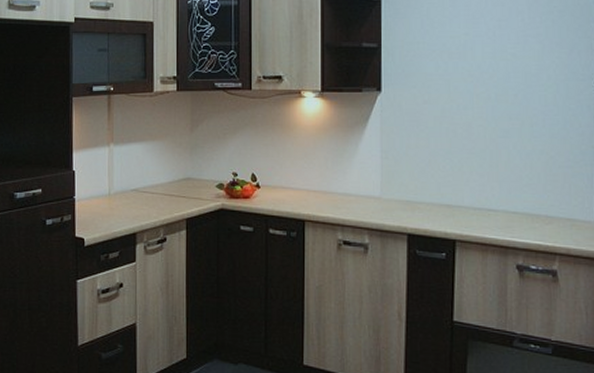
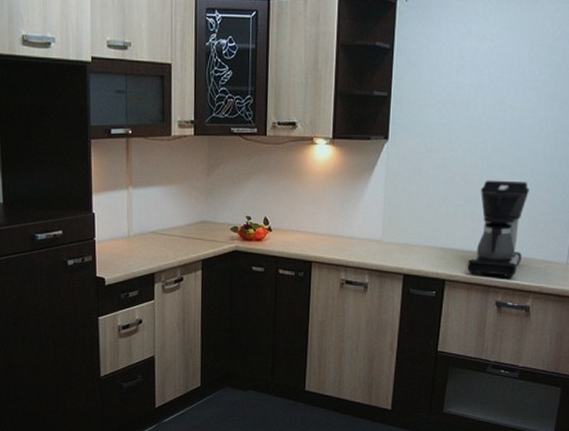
coffee maker: none [479,131,543,239] -> present [467,180,530,278]

